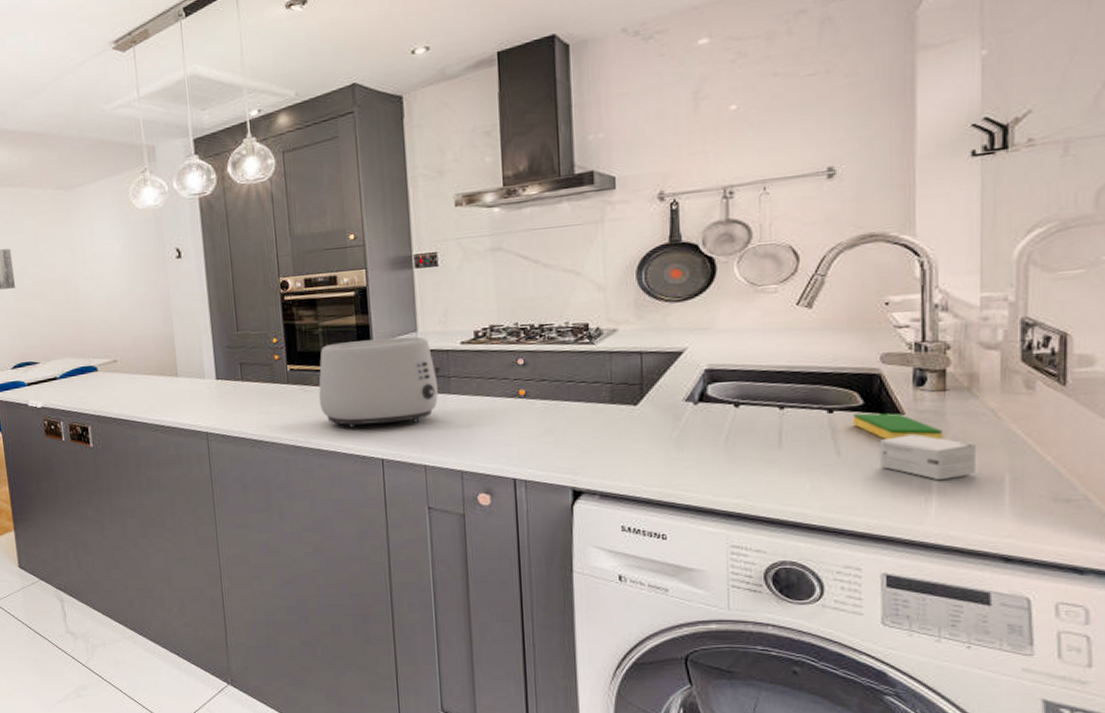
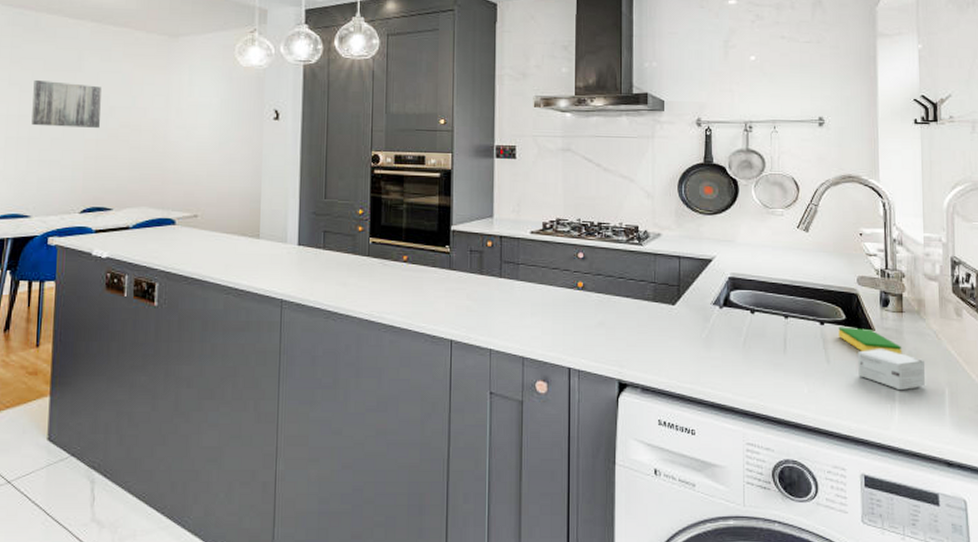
toaster: present [318,336,442,429] -> none [397,220,513,308]

